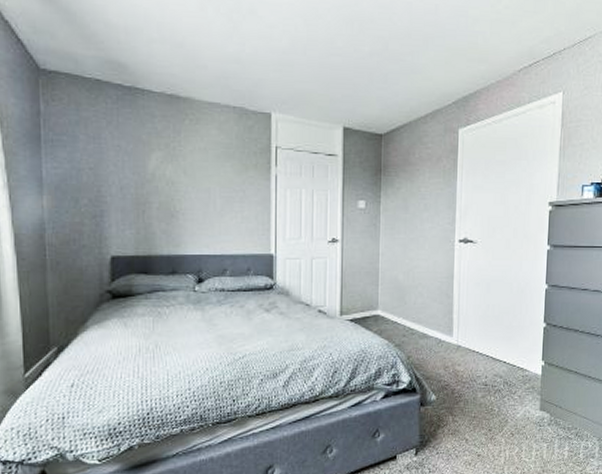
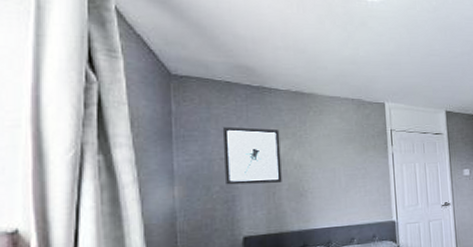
wall art: none [91,132,152,201] -> present [222,126,282,185]

